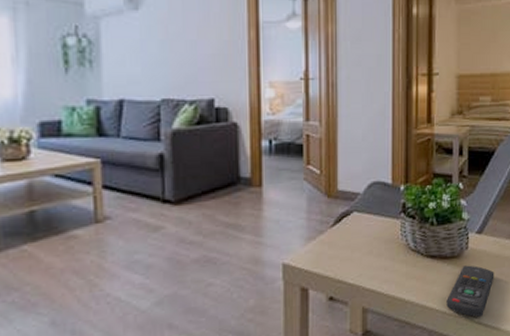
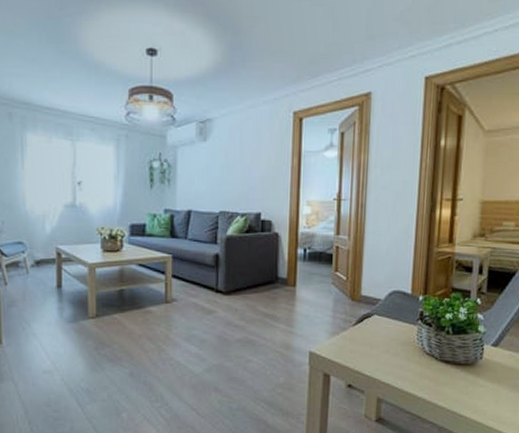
remote control: present [446,265,494,317] -> none [457,374,508,422]

